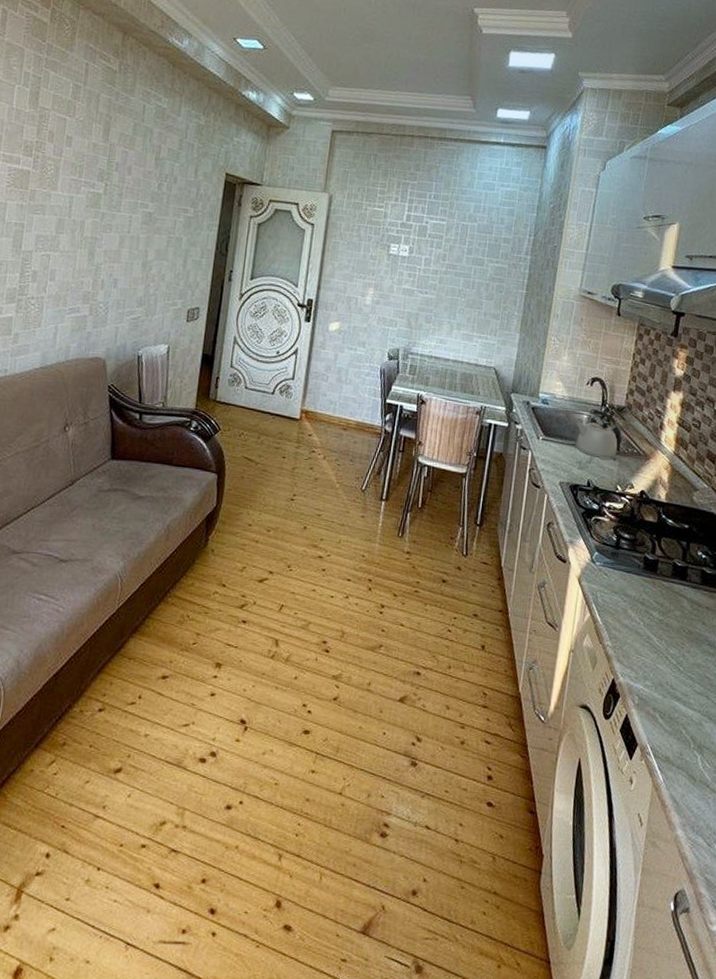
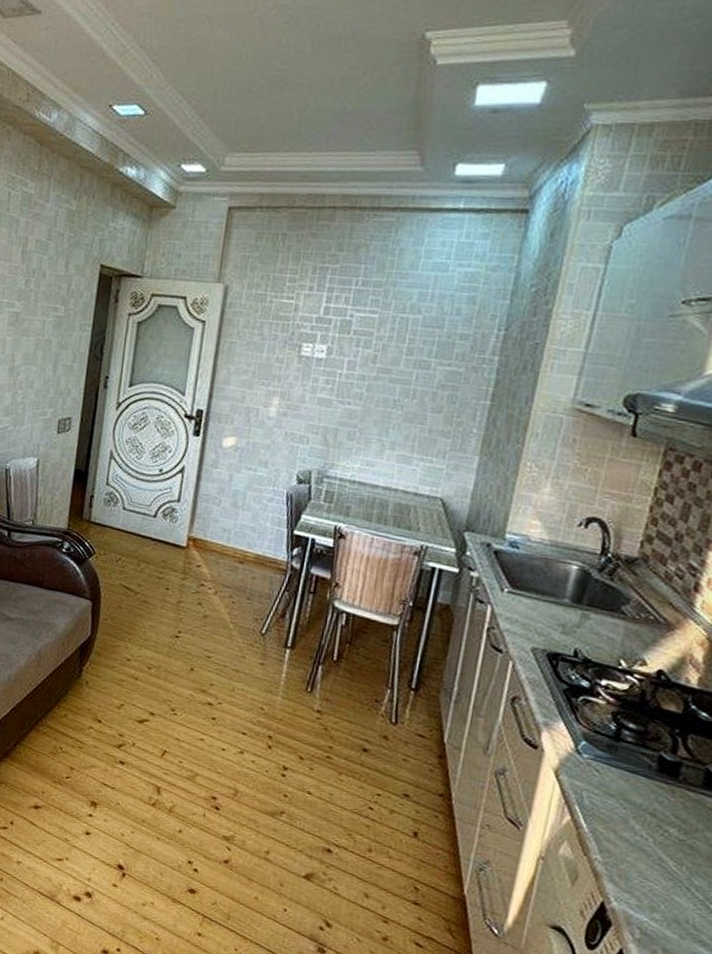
kettle: present [574,408,622,461] -> none [555,557,630,627]

